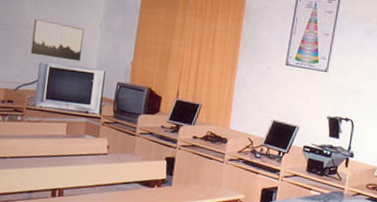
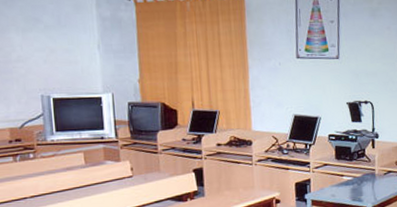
wall art: present [30,19,84,61] -> none [26,50,84,88]

